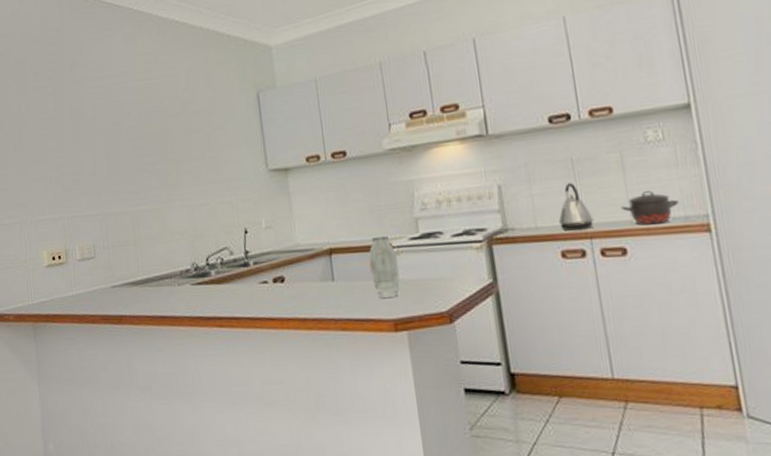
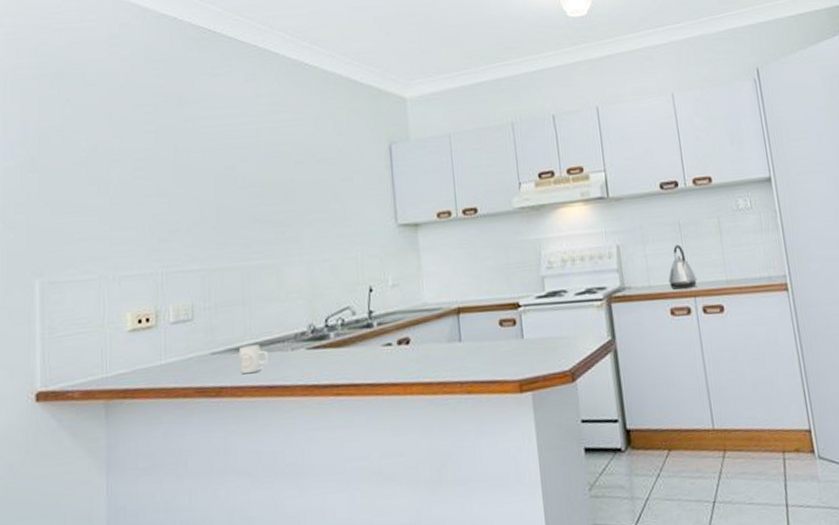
mug: none [133,280,159,306] -> present [238,344,269,375]
vase: present [369,236,400,299] -> none [496,295,526,359]
cooking pot: present [621,191,680,226] -> none [719,253,764,285]

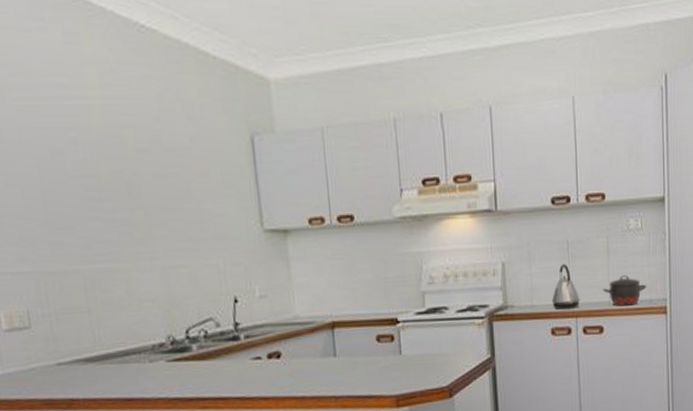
mug: present [238,344,269,375] -> none [88,355,124,387]
cooking pot: none [719,253,764,285] -> present [603,275,647,307]

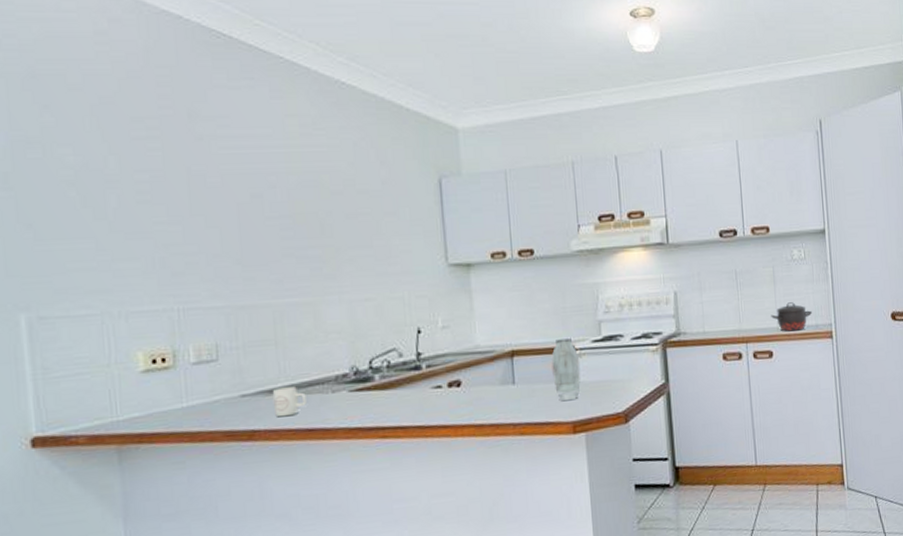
mug: none [88,355,124,387] -> present [272,386,307,418]
vase: none [373,310,404,375] -> present [551,338,581,402]
kettle: present [551,264,581,310] -> none [722,292,750,336]

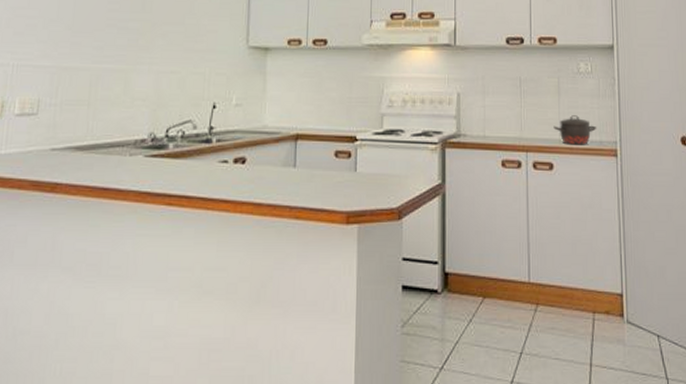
mug: present [272,386,307,418] -> none [76,146,107,174]
vase: present [551,338,581,402] -> none [332,128,360,190]

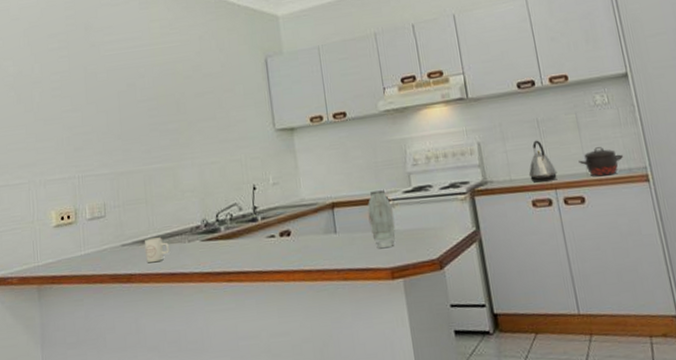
mug: none [76,146,107,174] -> present [144,237,170,263]
vase: none [332,128,360,190] -> present [367,190,396,249]
kettle: none [503,99,531,143] -> present [528,140,558,183]

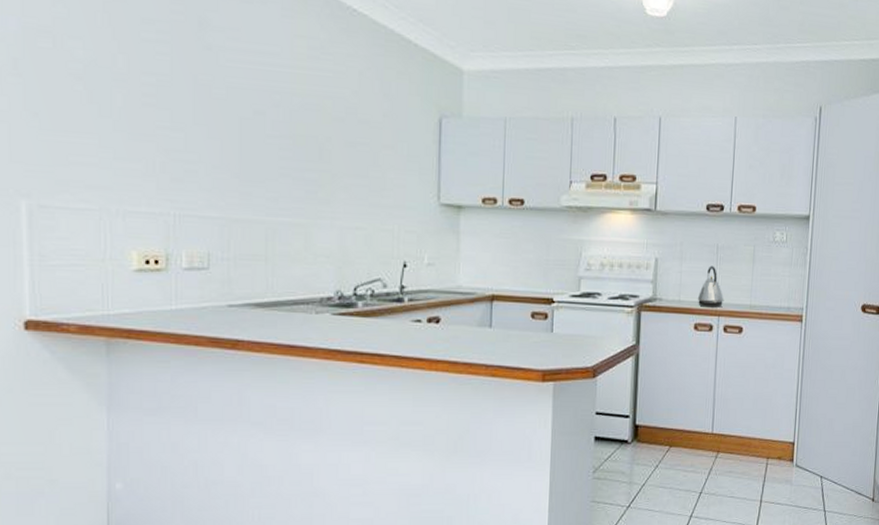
mug: present [144,237,170,263] -> none [258,303,290,331]
vase: present [367,190,396,249] -> none [528,290,557,350]
cooking pot: present [578,147,624,177] -> none [746,282,787,311]

